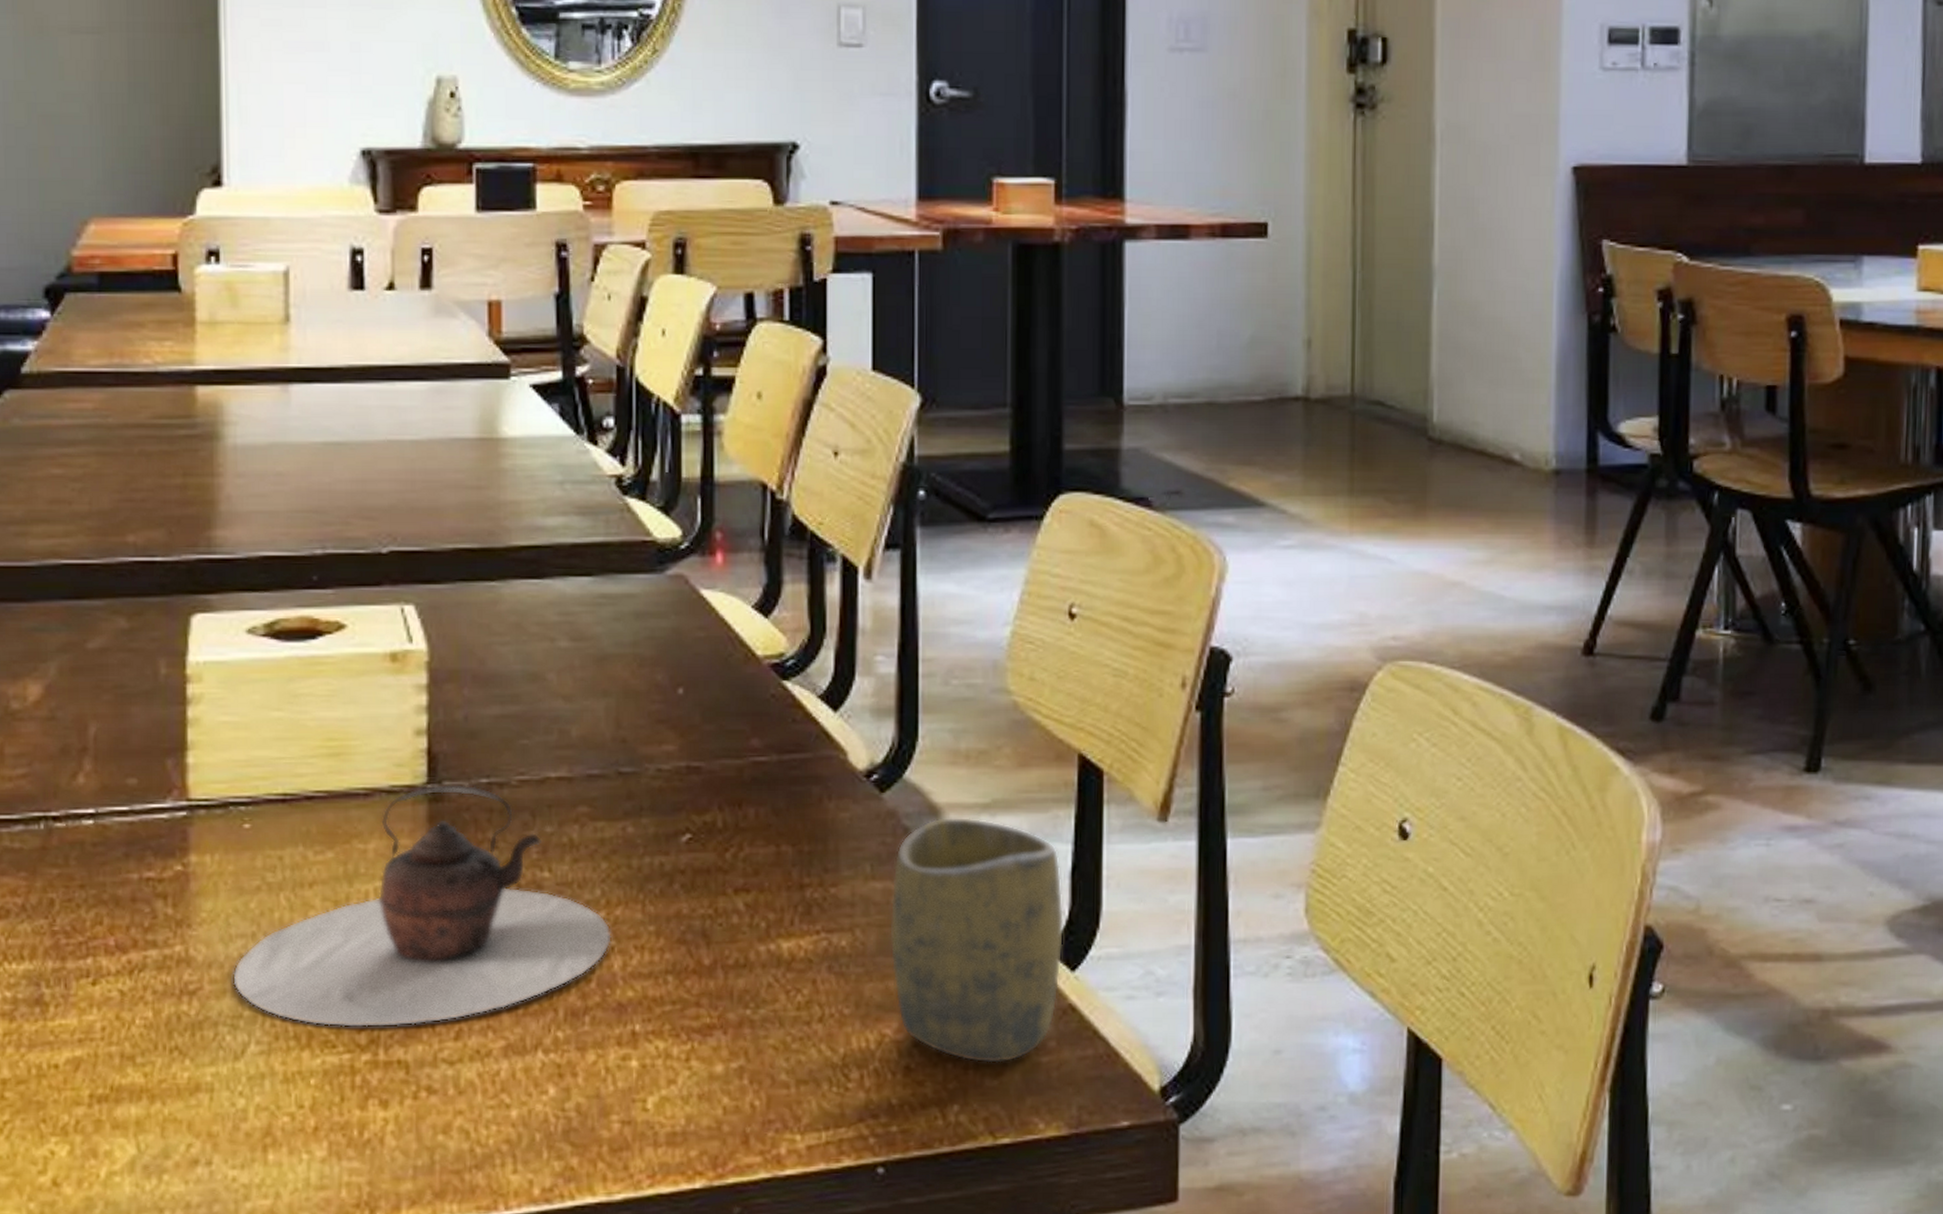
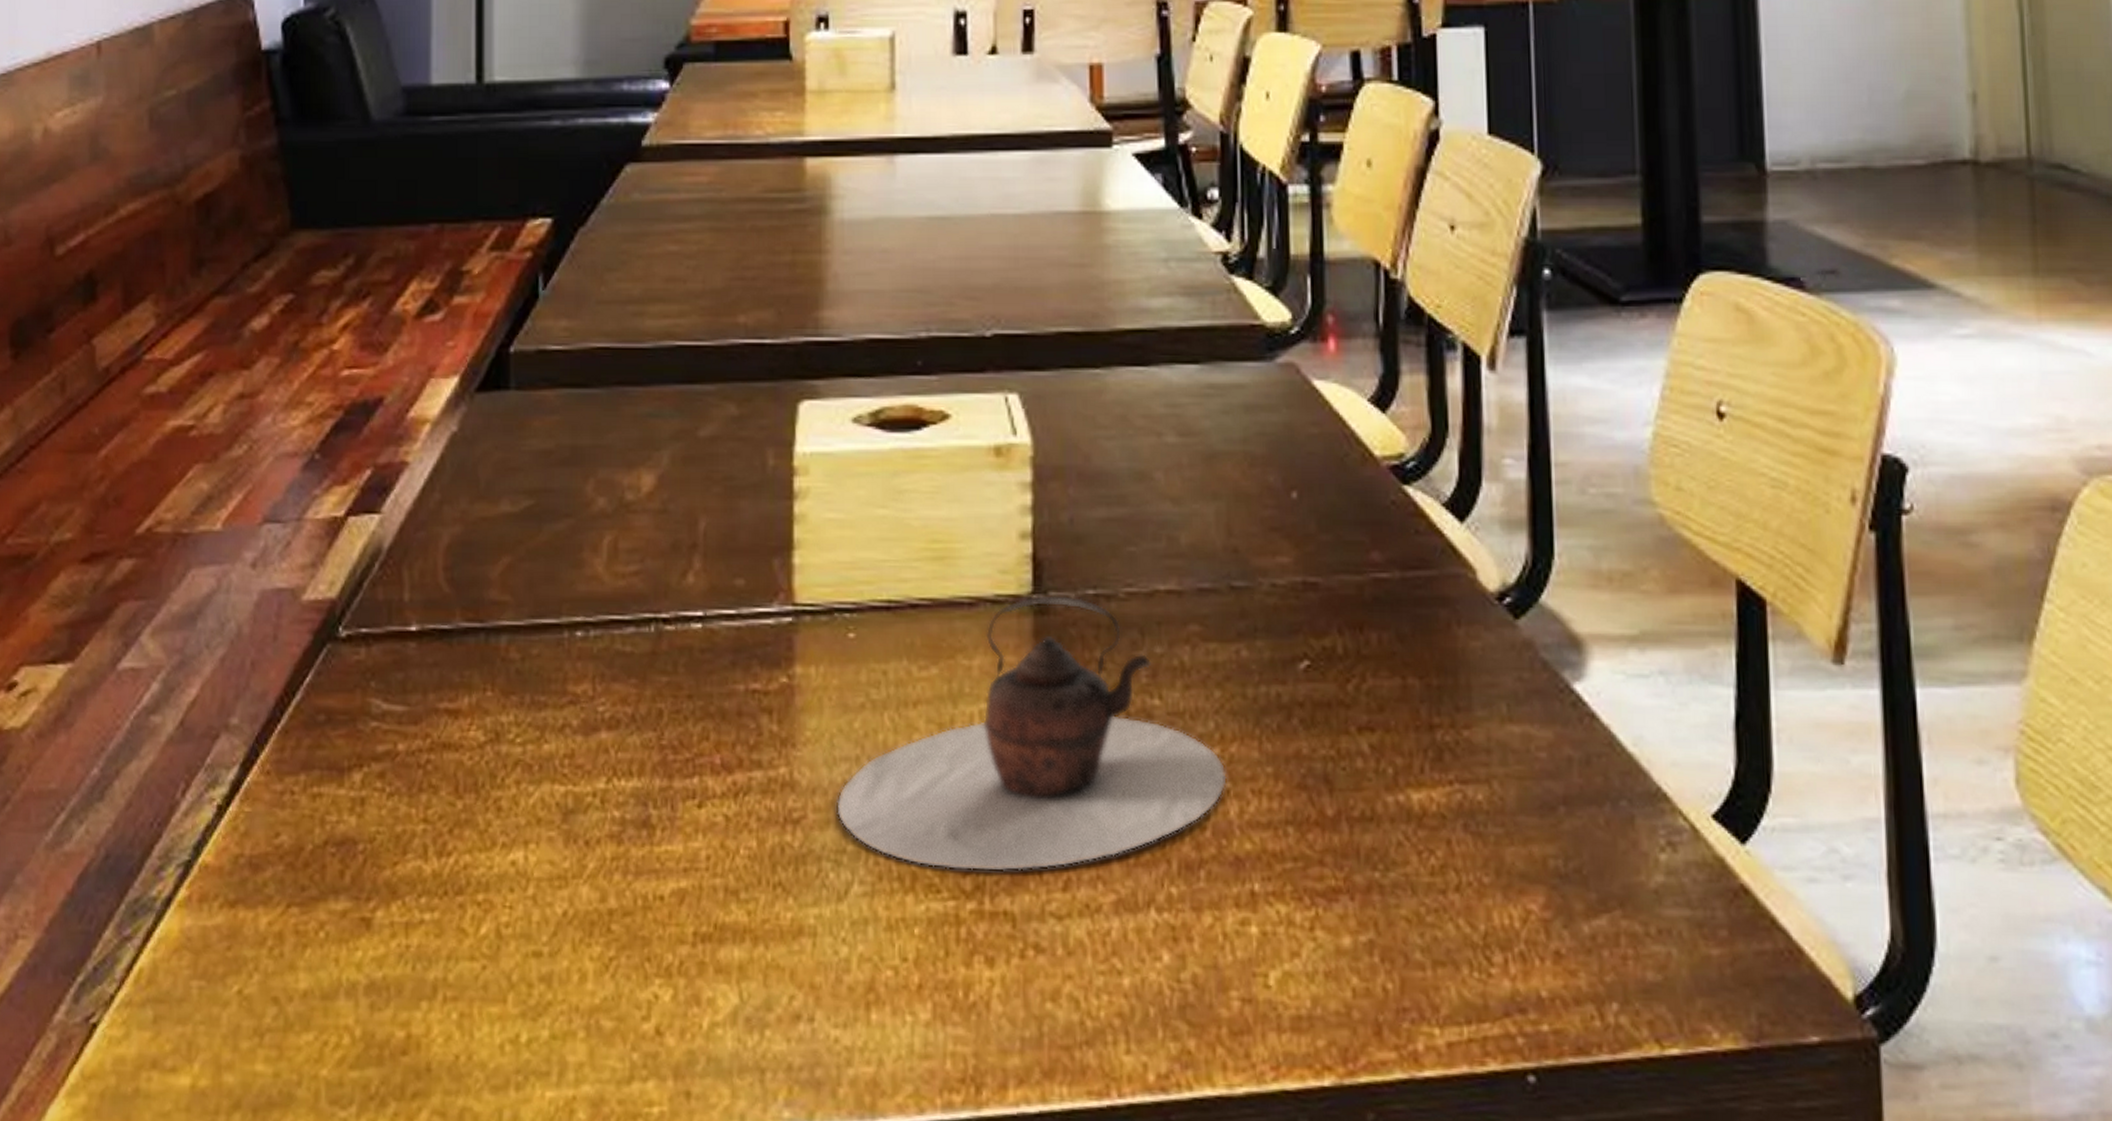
cup: present [890,817,1064,1063] -> none [1530,650,1731,954]

